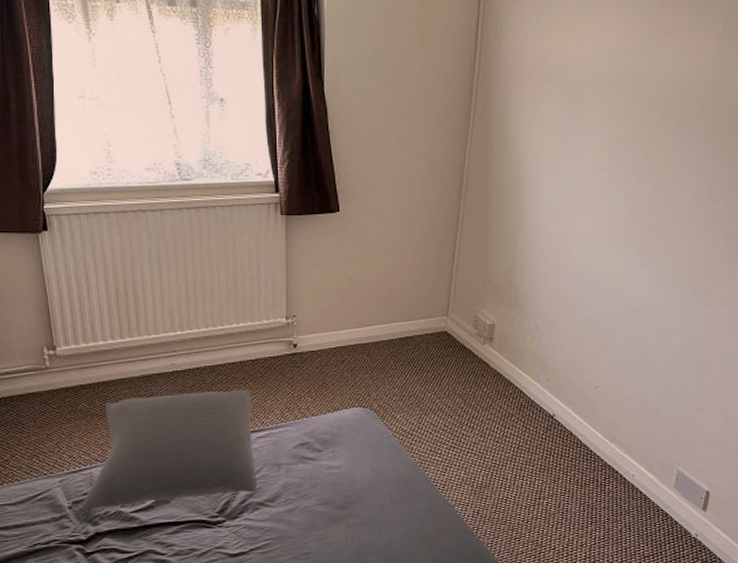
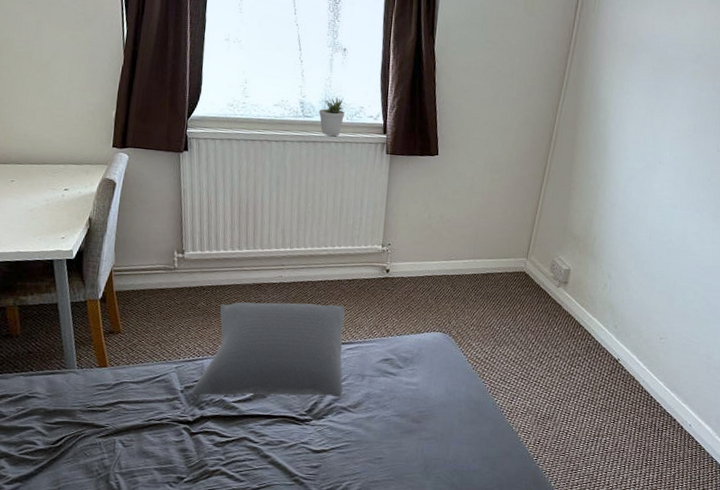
potted plant: none [198,154,229,200] -> present [318,97,345,137]

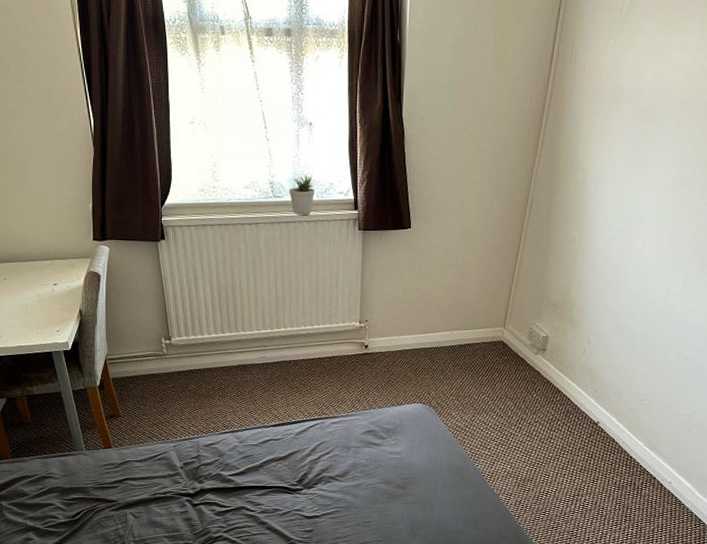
pillow: present [192,302,345,398] -> none [191,381,331,470]

